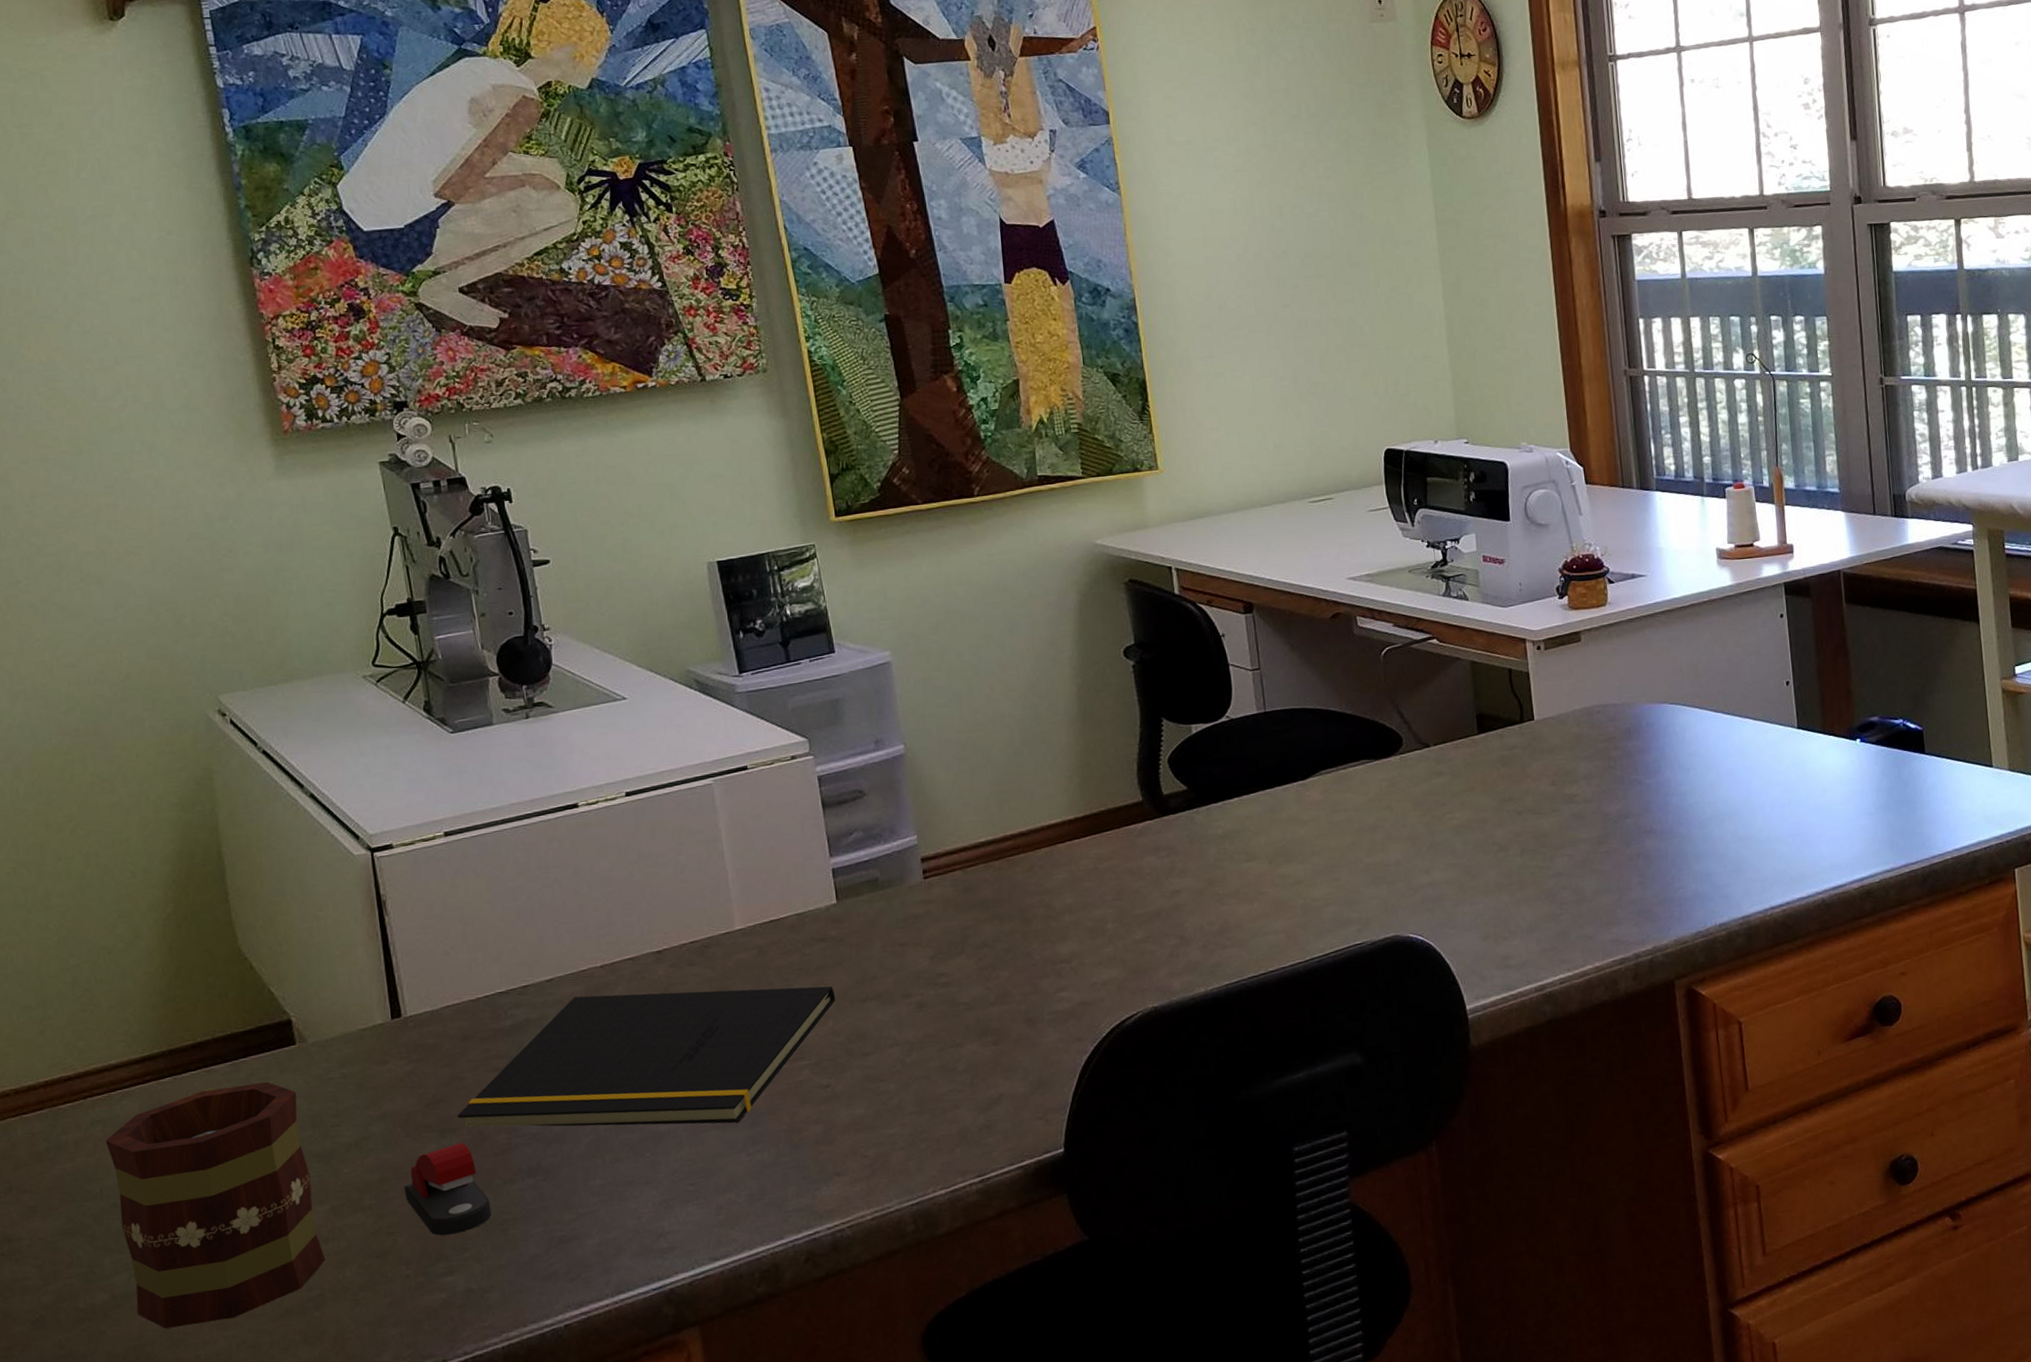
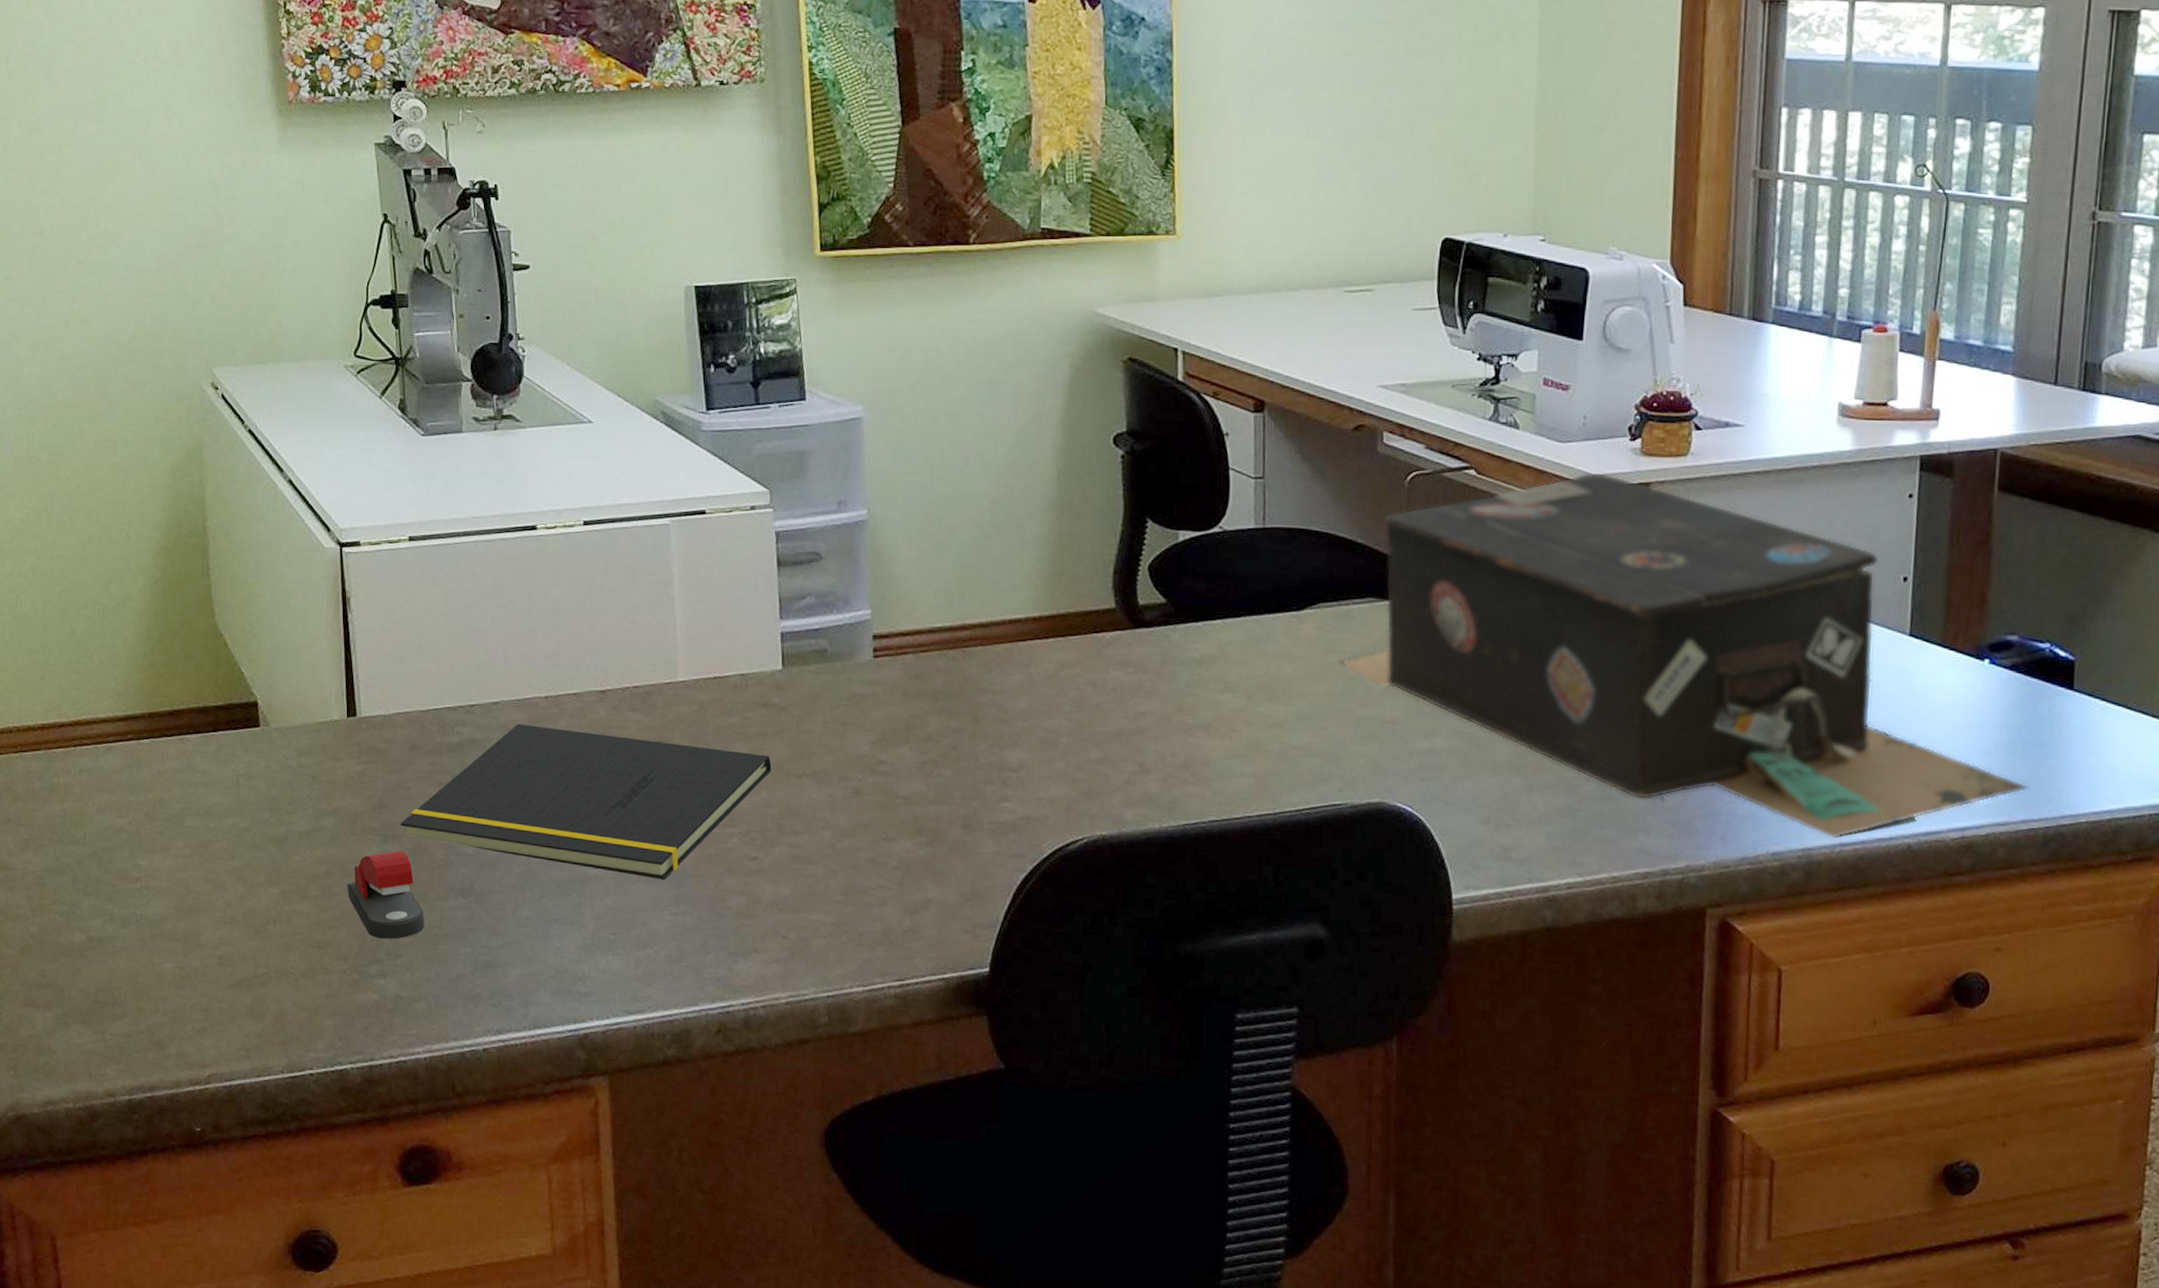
mug: present [105,1082,326,1329] -> none [90,756,273,980]
suitcase: none [1342,627,1906,905] -> present [1337,471,2030,839]

